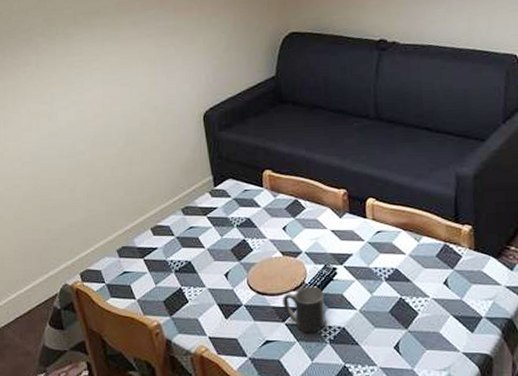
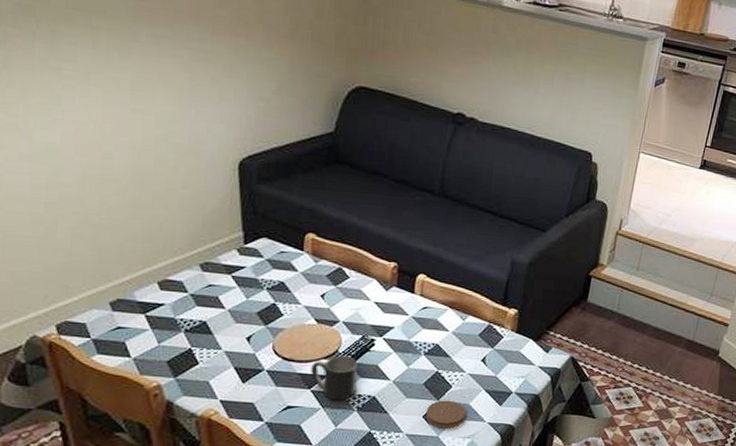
coaster: none [396,328,438,360] -> present [425,400,466,428]

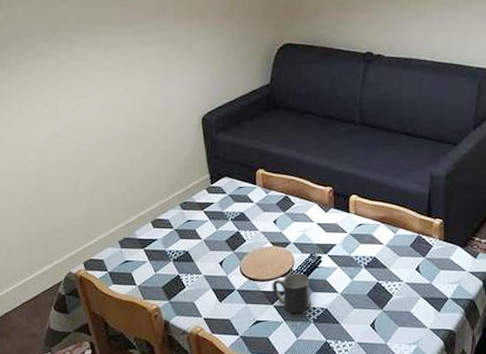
coaster: present [425,400,466,428] -> none [372,309,409,336]

